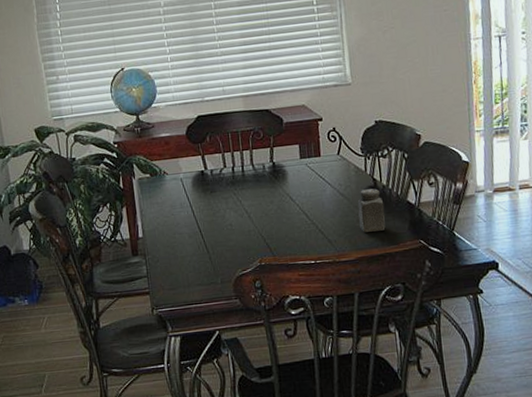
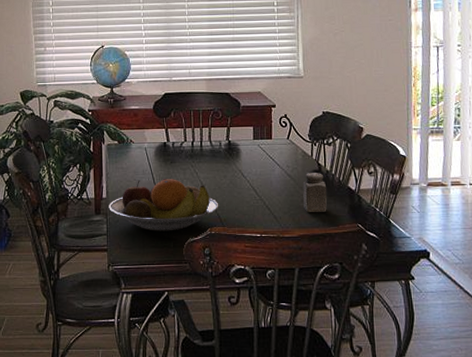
fruit bowl: none [146,209,268,268] -> present [109,178,219,231]

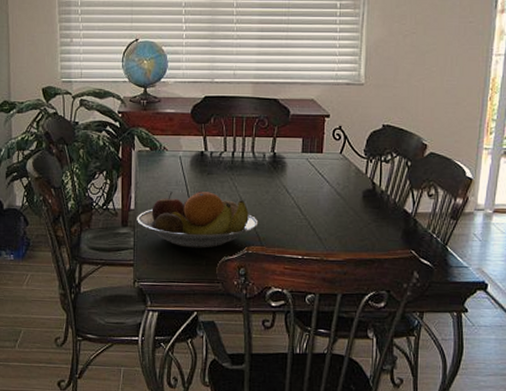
salt shaker: present [302,173,327,212] -> none [352,192,380,235]

